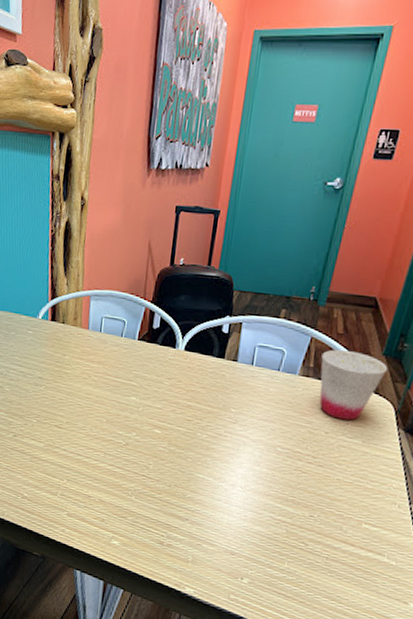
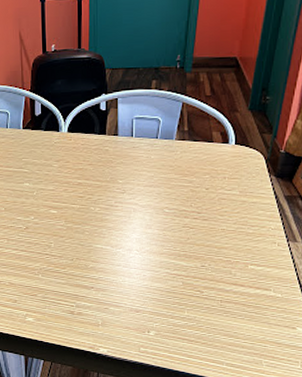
cup: present [319,349,388,421] -> none [194,111,255,175]

